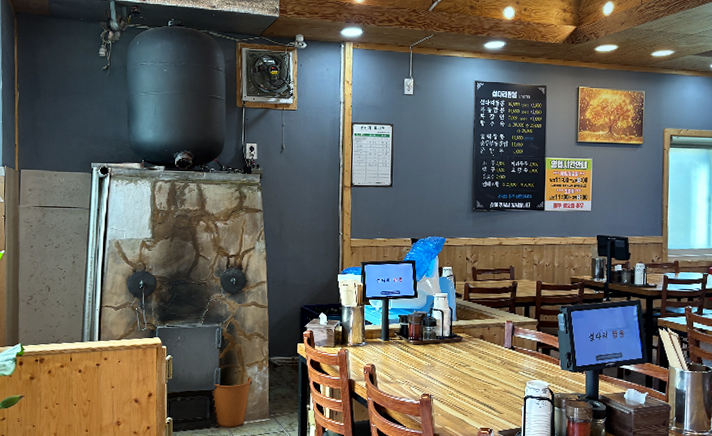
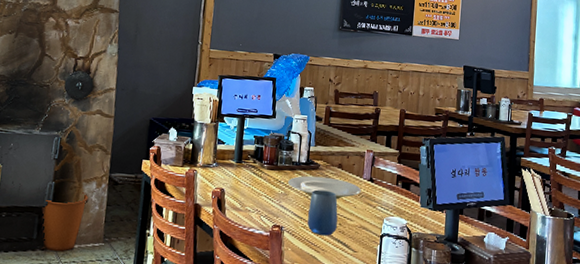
plate: none [433,348,503,368] -> present [288,175,361,200]
cup: none [454,360,483,401] -> present [307,189,338,236]

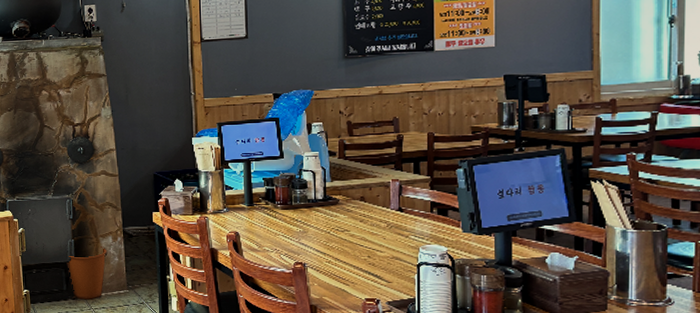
plate: present [288,175,361,200] -> none [306,211,389,233]
cup: present [307,189,338,236] -> none [332,224,367,269]

